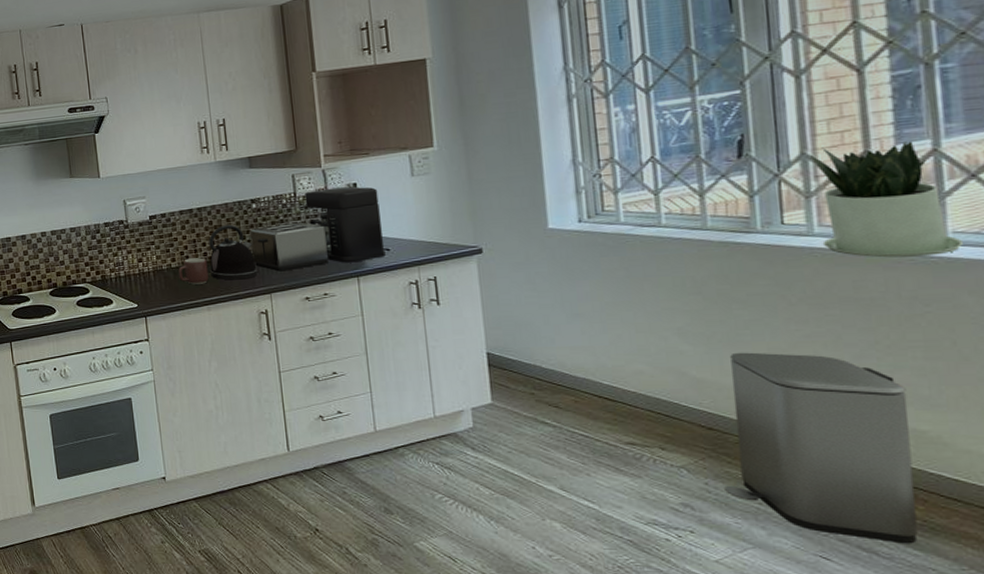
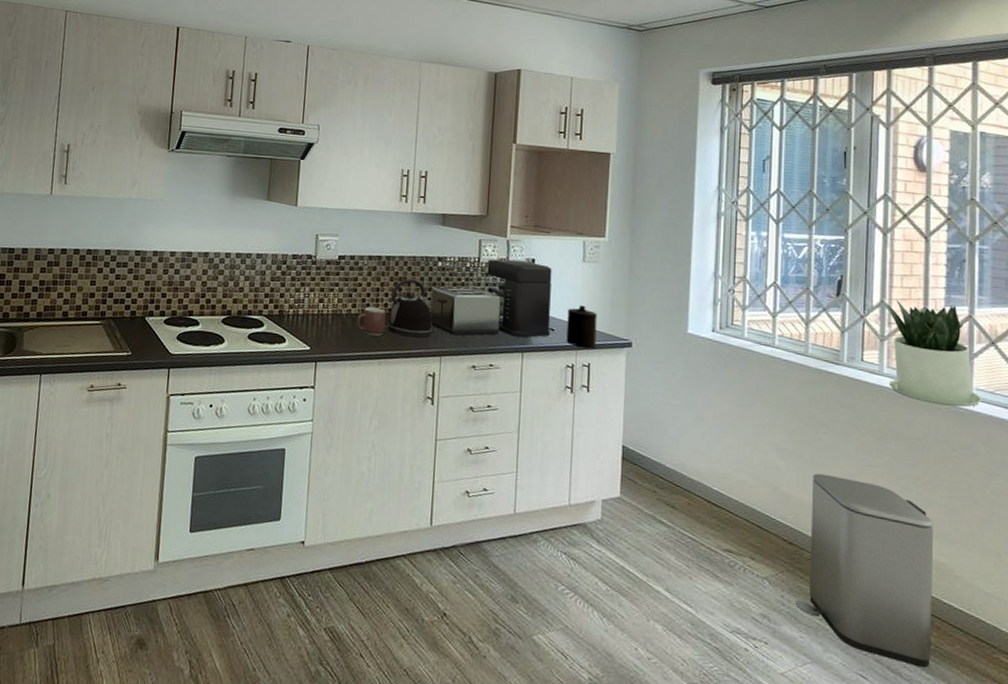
canister: none [402,220,440,263] -> present [566,305,597,349]

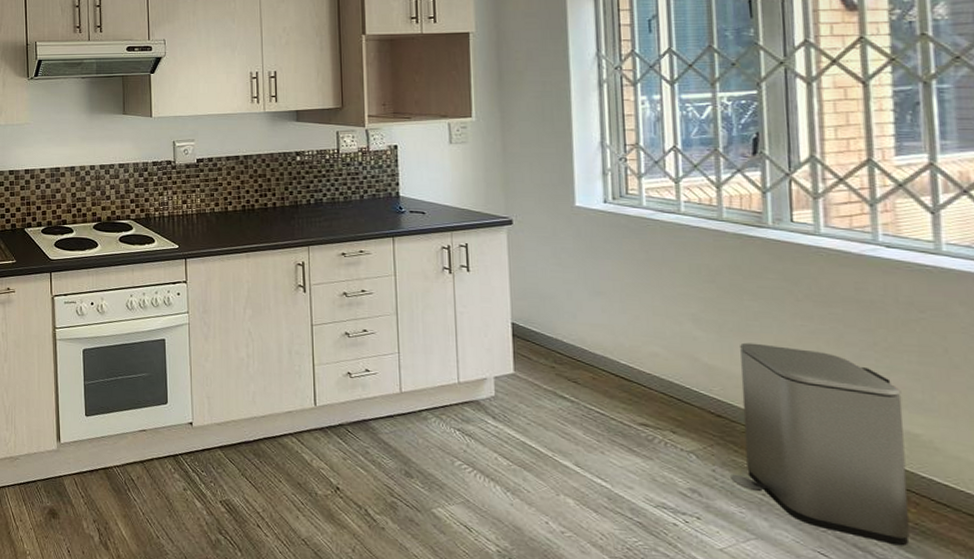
mug: present [356,306,387,336] -> none [221,204,250,231]
kettle: present [387,278,433,338] -> none [251,174,298,230]
toaster: present [430,287,502,336] -> none [293,178,367,225]
coffee maker: present [487,259,552,338] -> none [347,148,421,223]
canister: present [566,305,597,349] -> none [438,187,472,229]
planter: present [886,298,983,408] -> none [817,152,956,265]

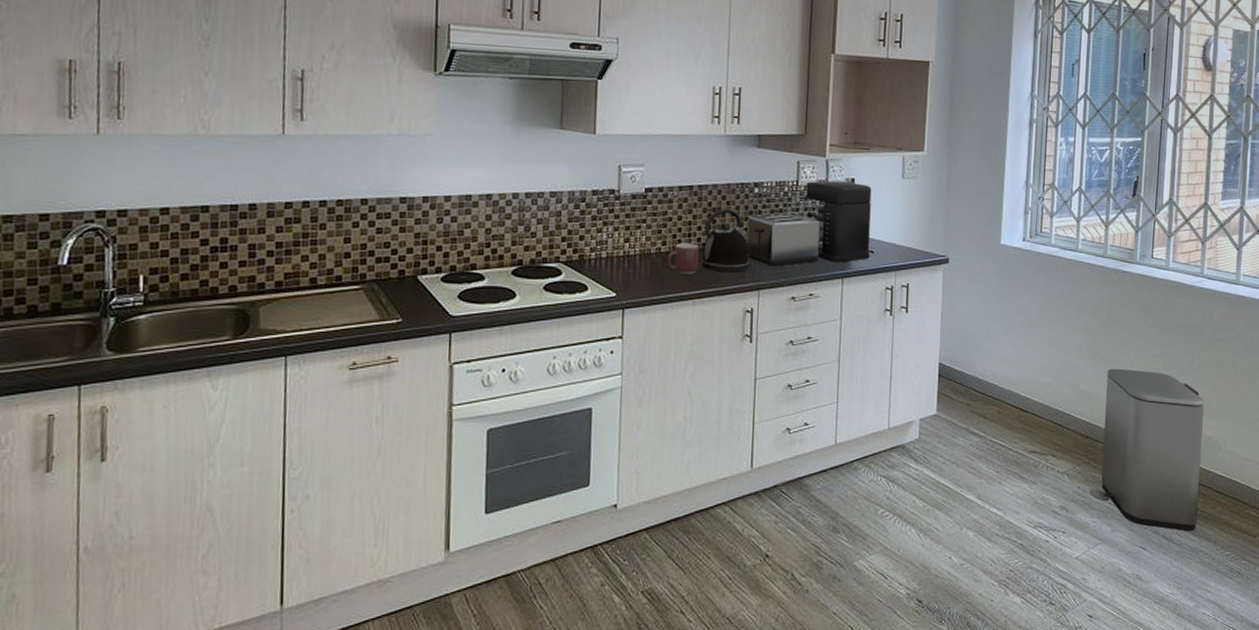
mug: none [221,204,250,231] -> present [667,243,700,274]
kettle: none [251,174,298,230] -> present [700,208,751,273]
toaster: none [293,178,367,225] -> present [747,213,821,267]
coffee maker: none [347,148,421,223] -> present [806,180,872,263]

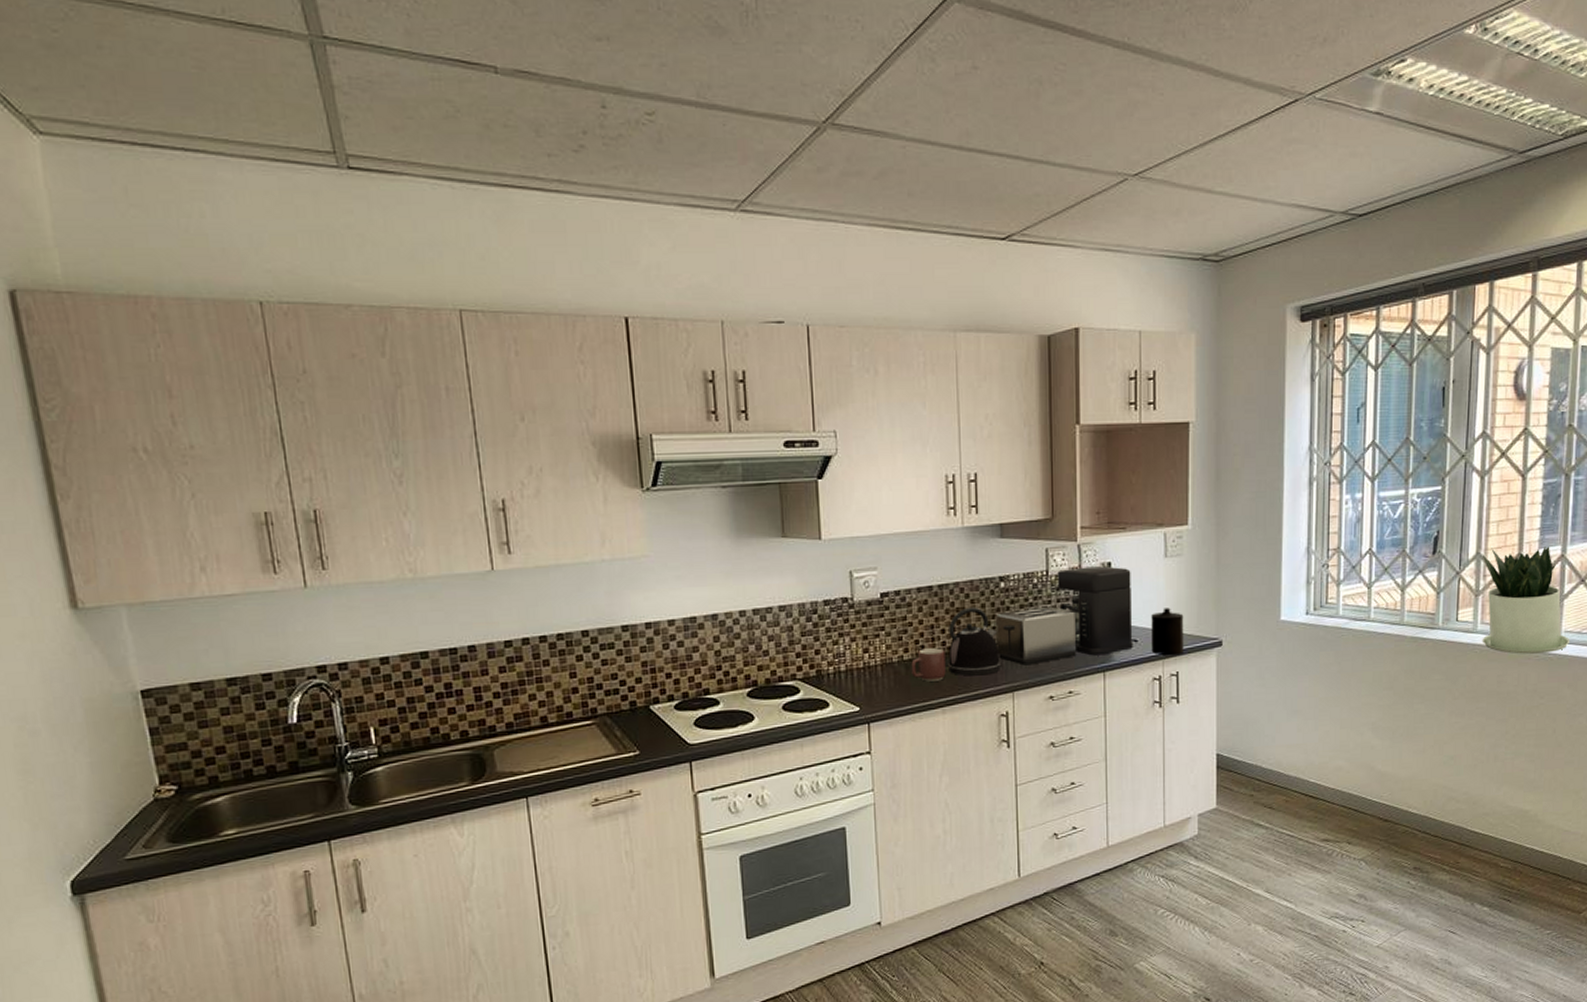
canister: none [886,224,916,269] -> present [1151,608,1184,656]
pedal bin: present [1089,368,1204,532] -> none [1390,744,1520,912]
planter: none [1173,195,1248,293] -> present [1482,545,1571,654]

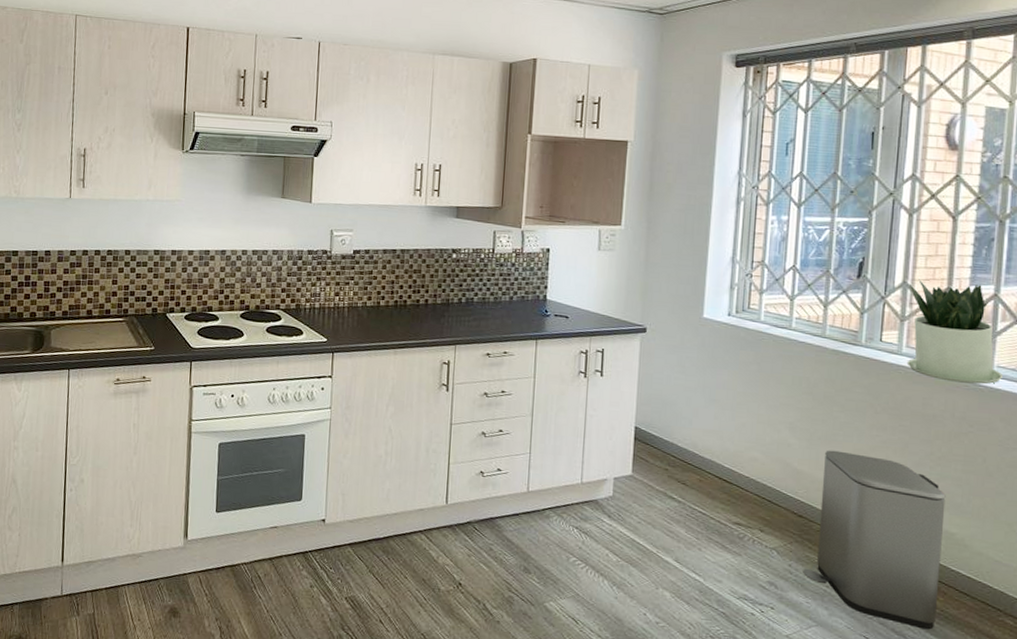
mug: present [911,648,946,682] -> none [372,299,402,327]
kettle: present [947,607,1002,676] -> none [402,270,448,328]
toaster: present [996,606,1077,666] -> none [445,278,516,325]
coffee maker: present [1057,566,1133,656] -> none [501,249,567,326]
canister: present [1151,608,1184,656] -> none [580,293,612,335]
pedal bin: none [1390,744,1520,912] -> present [803,450,946,630]

